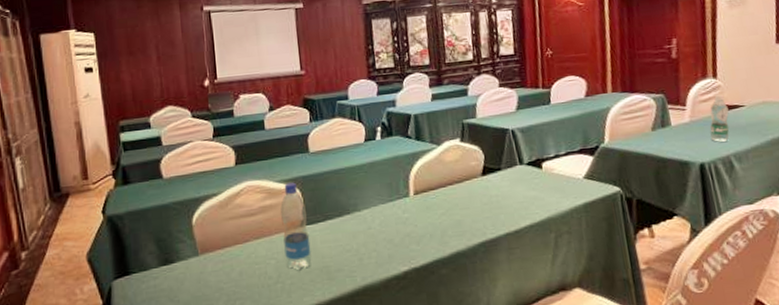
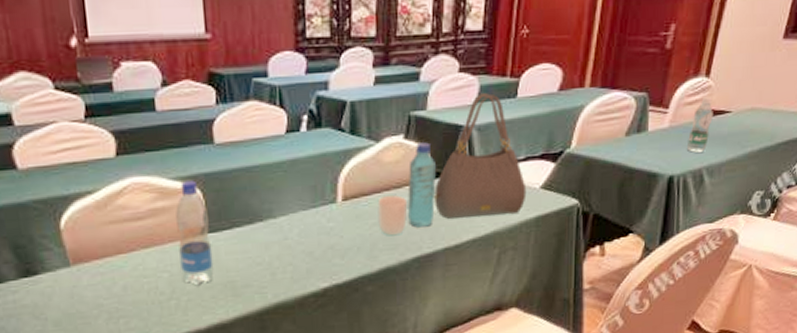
cup: none [443,189,470,224] -> present [377,195,408,236]
water bottle: none [466,144,493,216] -> present [407,142,437,228]
handbag: none [490,102,573,208] -> present [434,93,527,219]

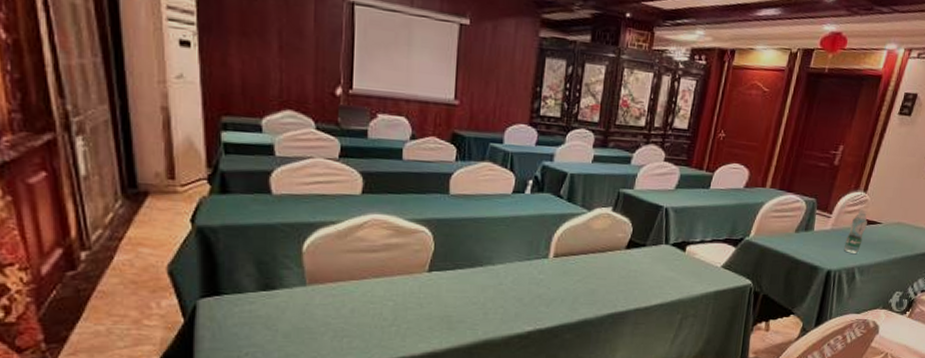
bottle: present [175,180,214,286] -> none [405,223,436,316]
cup: present [377,195,408,236] -> none [582,258,609,293]
water bottle: present [407,142,437,228] -> none [608,216,638,288]
handbag: present [434,93,527,219] -> none [631,181,710,286]

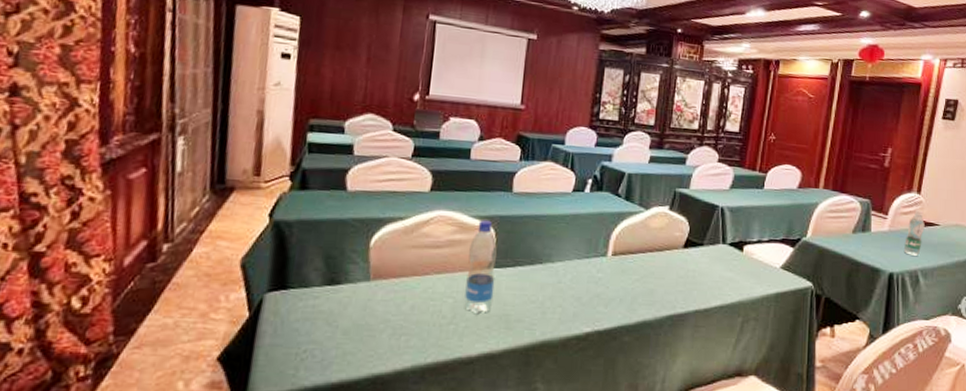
bottle: none [405,223,436,316] -> present [464,220,497,315]

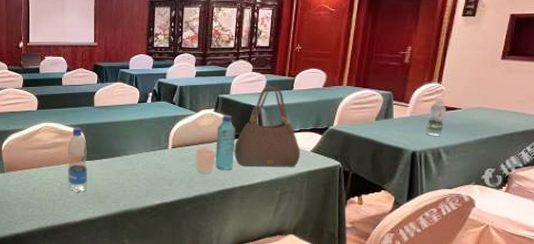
cup: none [640,256,667,293] -> present [195,148,216,174]
water bottle: none [666,215,695,289] -> present [216,115,236,170]
handbag: none [690,182,769,287] -> present [234,86,301,167]

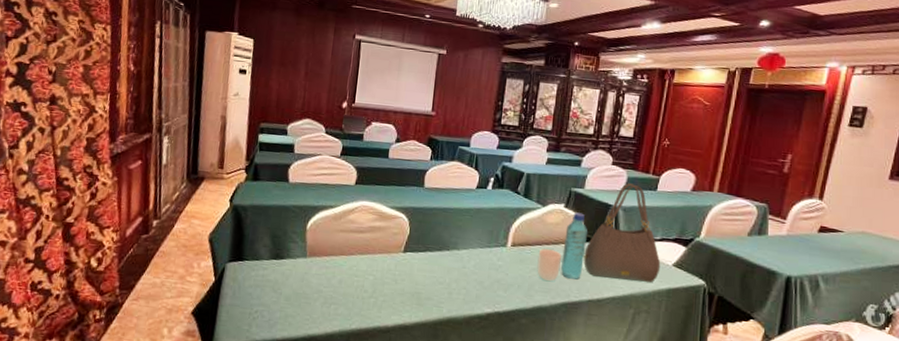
bottle: present [67,127,88,193] -> none [382,210,411,291]
bottle: present [425,96,446,136] -> none [803,214,827,261]

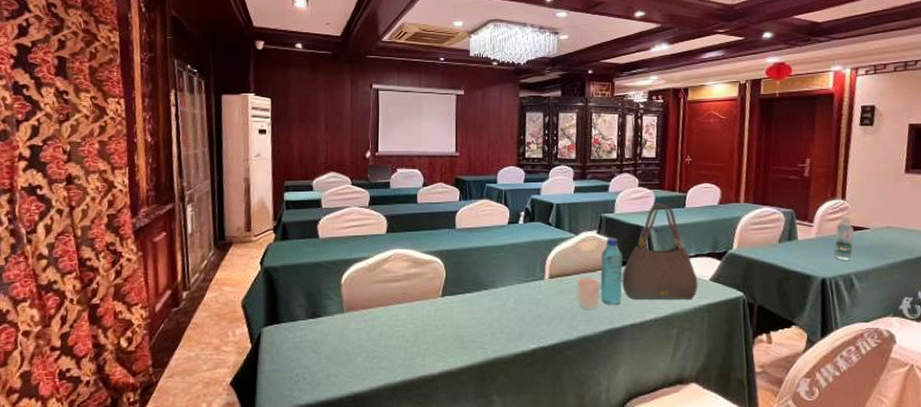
bottle: none [803,214,827,261] -> present [833,214,854,260]

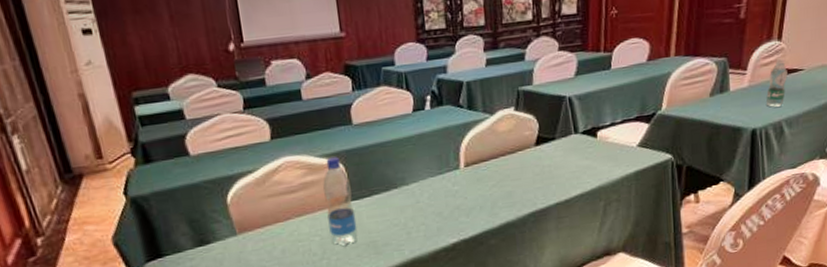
bottle: none [423,255,448,337] -> present [322,156,358,247]
cup: present [576,277,601,310] -> none [495,160,522,196]
water bottle: present [600,237,623,305] -> none [520,112,546,187]
handbag: present [622,203,699,300] -> none [544,67,626,178]

